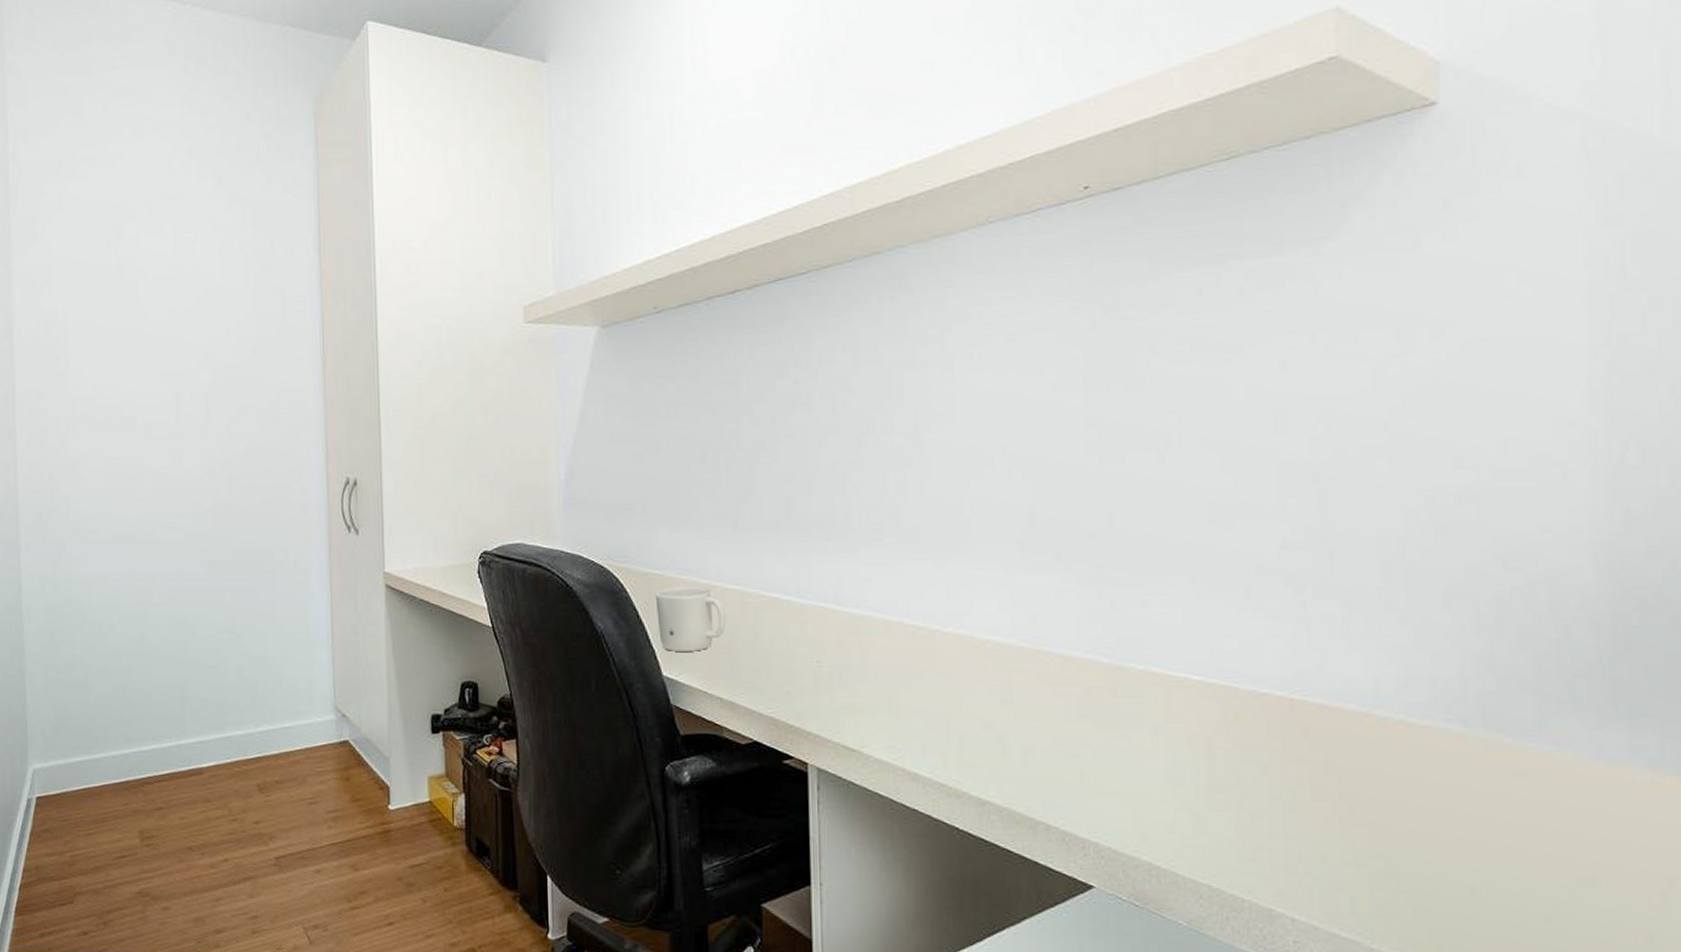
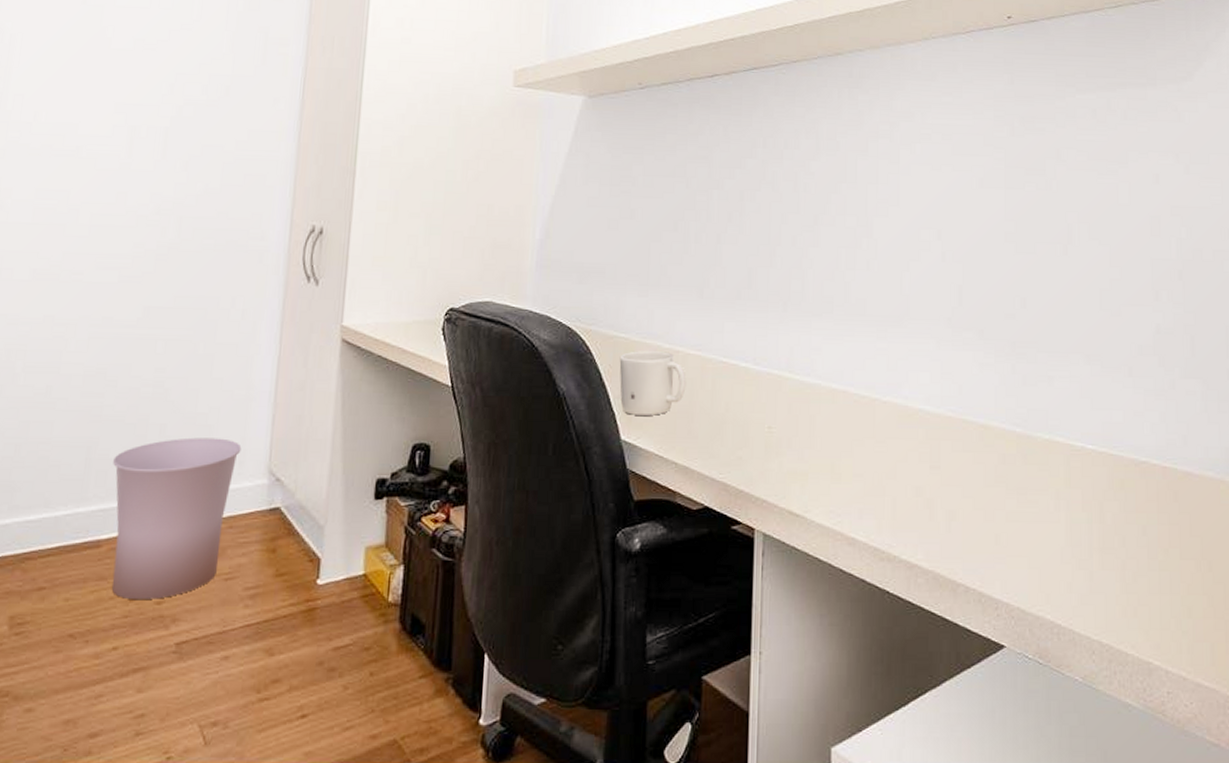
waste bin: none [203,678,309,820] -> present [111,437,242,601]

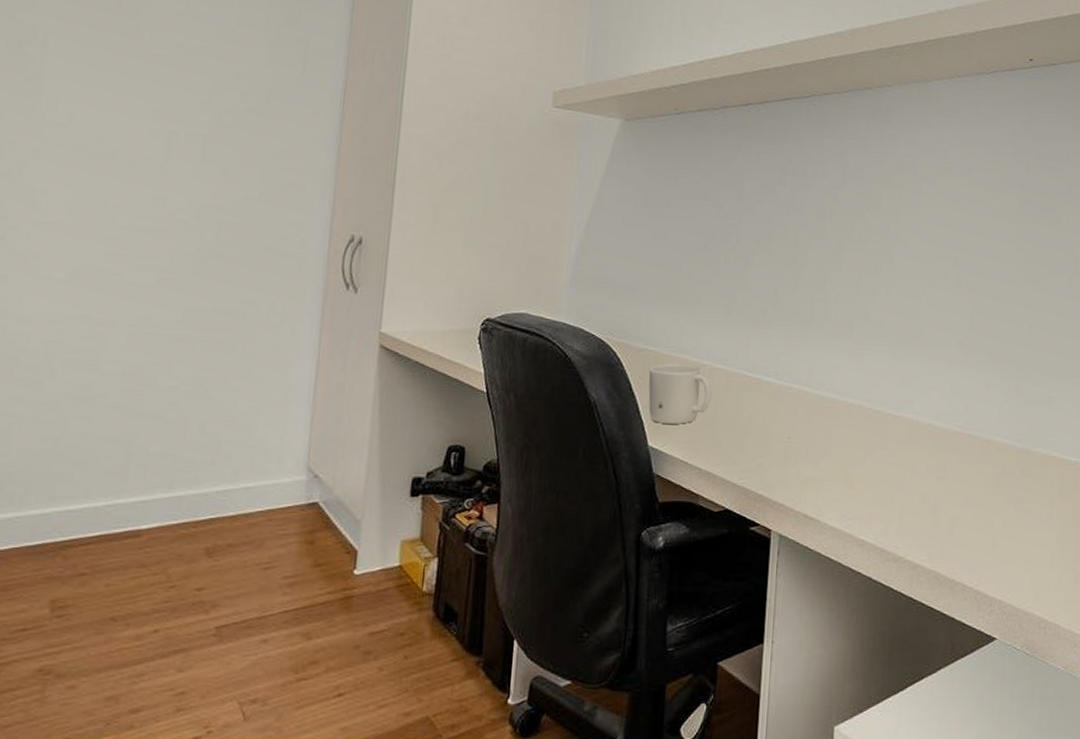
waste bin: present [111,437,242,601] -> none [152,435,281,587]

